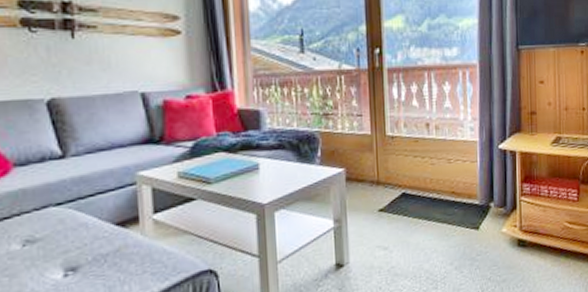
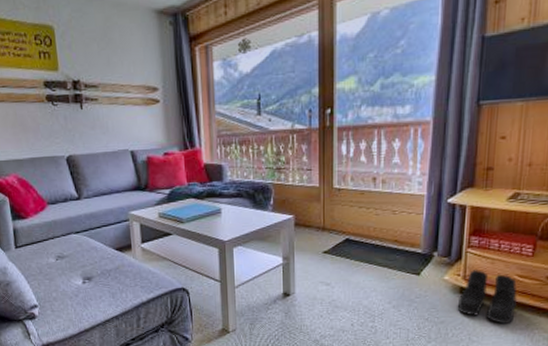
boots: none [517,219,569,276] -> present [457,270,517,324]

